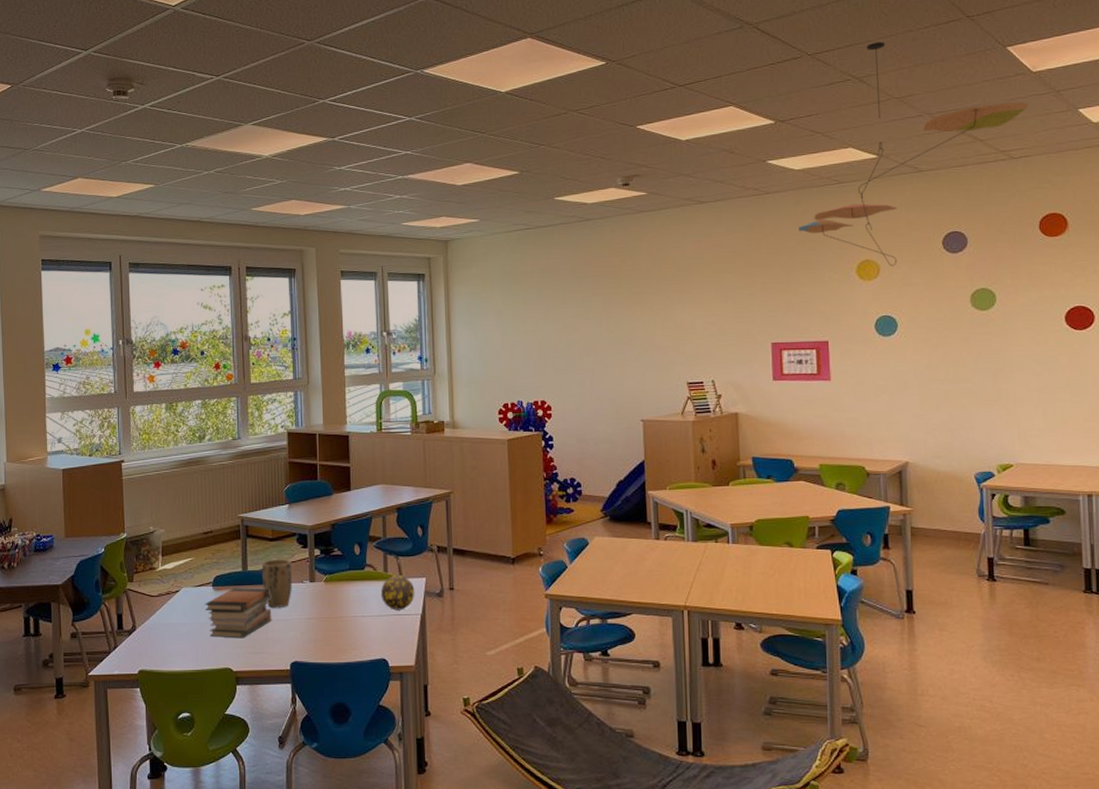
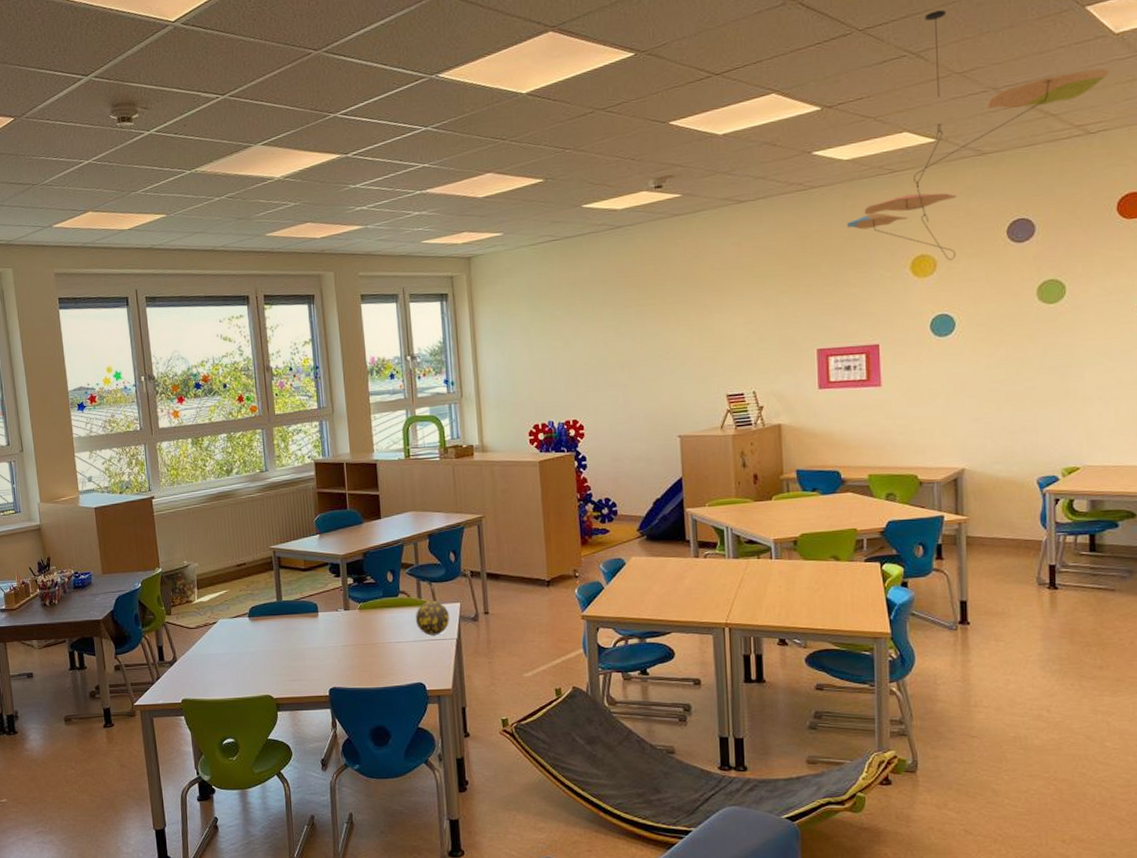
book stack: present [204,587,272,639] -> none [241,617,309,667]
plant pot: present [261,559,292,609] -> none [295,588,327,637]

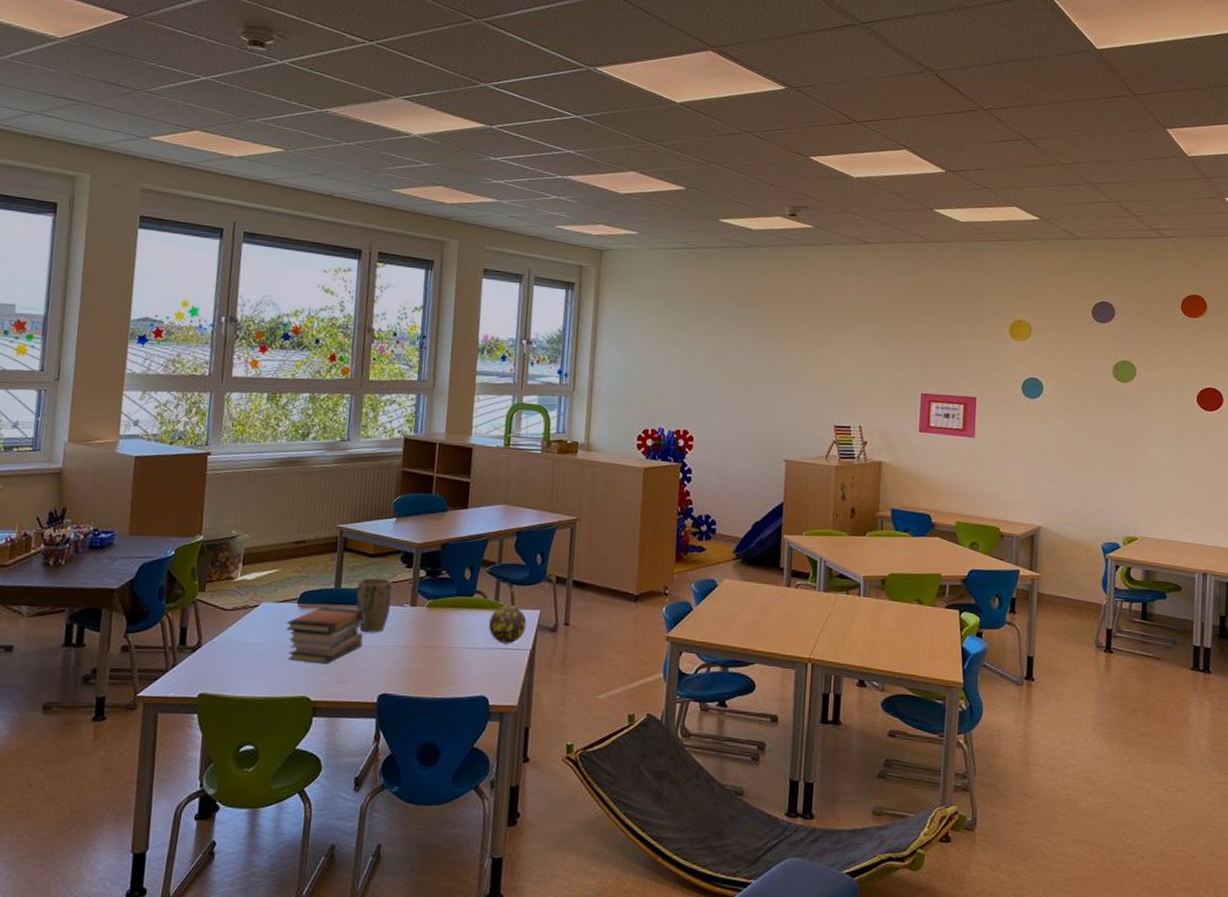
book stack: none [241,617,309,667] -> present [286,606,365,664]
plant pot: none [295,588,327,637] -> present [356,577,392,633]
ceiling mobile: present [847,10,1109,261] -> none [958,106,1182,330]

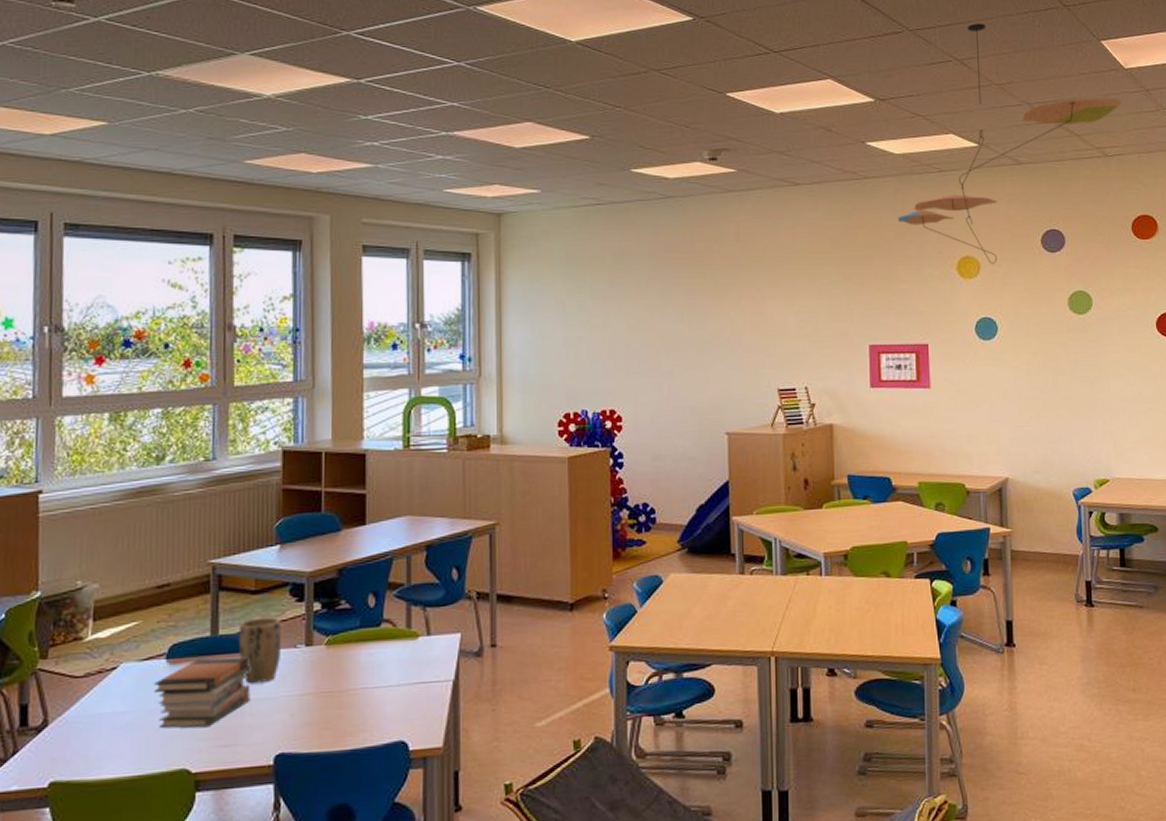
decorative ball: present [488,605,527,644] -> none [401,631,446,677]
ceiling mobile: none [958,106,1182,330] -> present [898,23,1121,265]

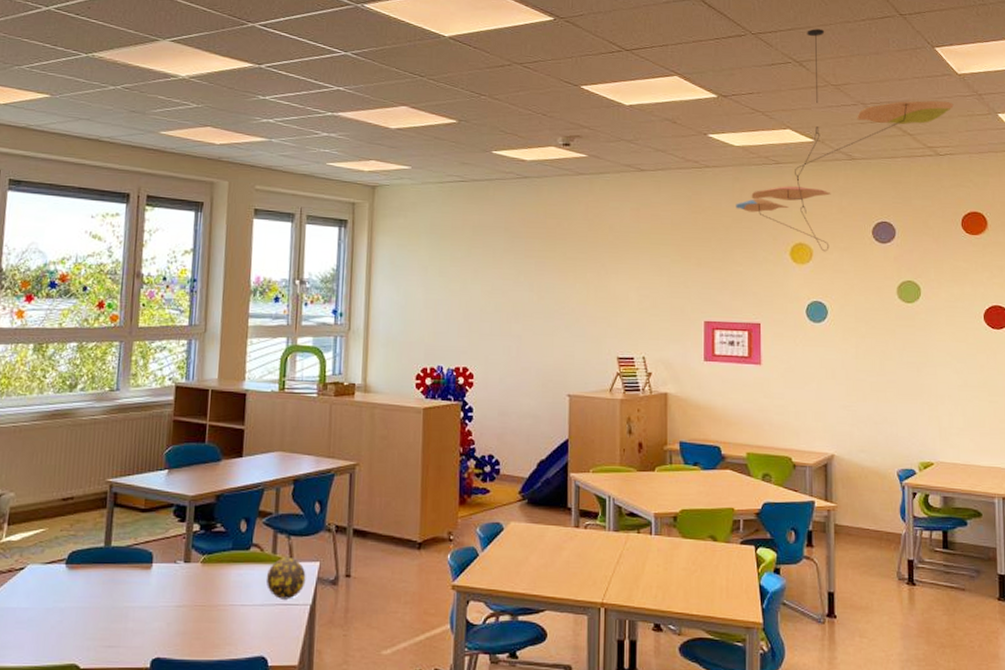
book stack: present [153,657,251,729] -> none [53,566,137,629]
plant pot: present [238,617,281,684] -> none [127,533,165,593]
decorative ball: none [401,631,446,677] -> present [266,558,306,599]

